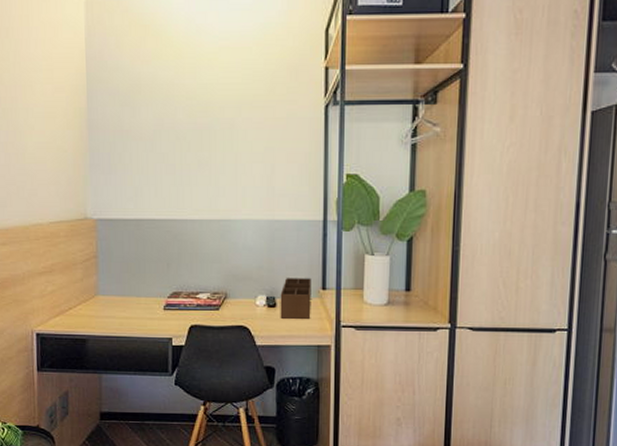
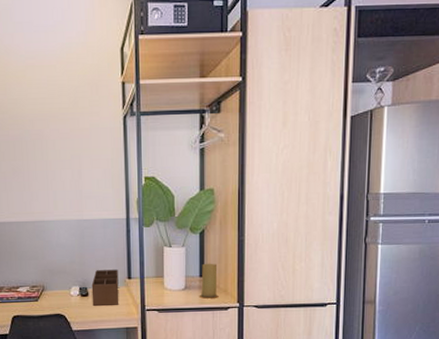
candle: none [403,275,427,317] -> present [199,263,219,299]

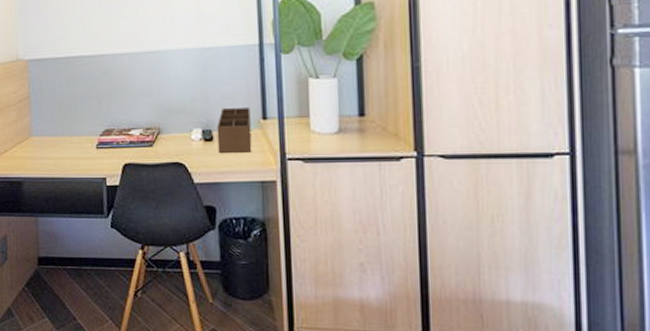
candle: present [199,263,219,299] -> none [358,98,387,145]

